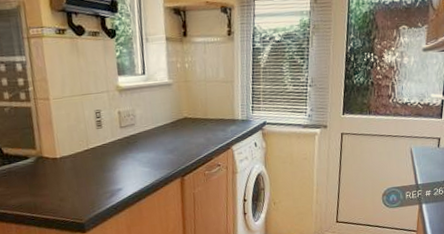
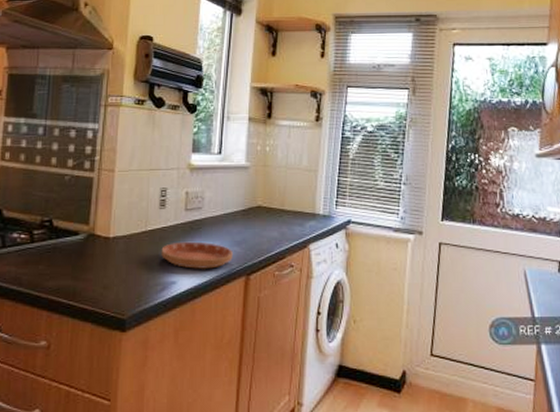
saucer: none [104,153,168,177] -> present [161,241,233,269]

